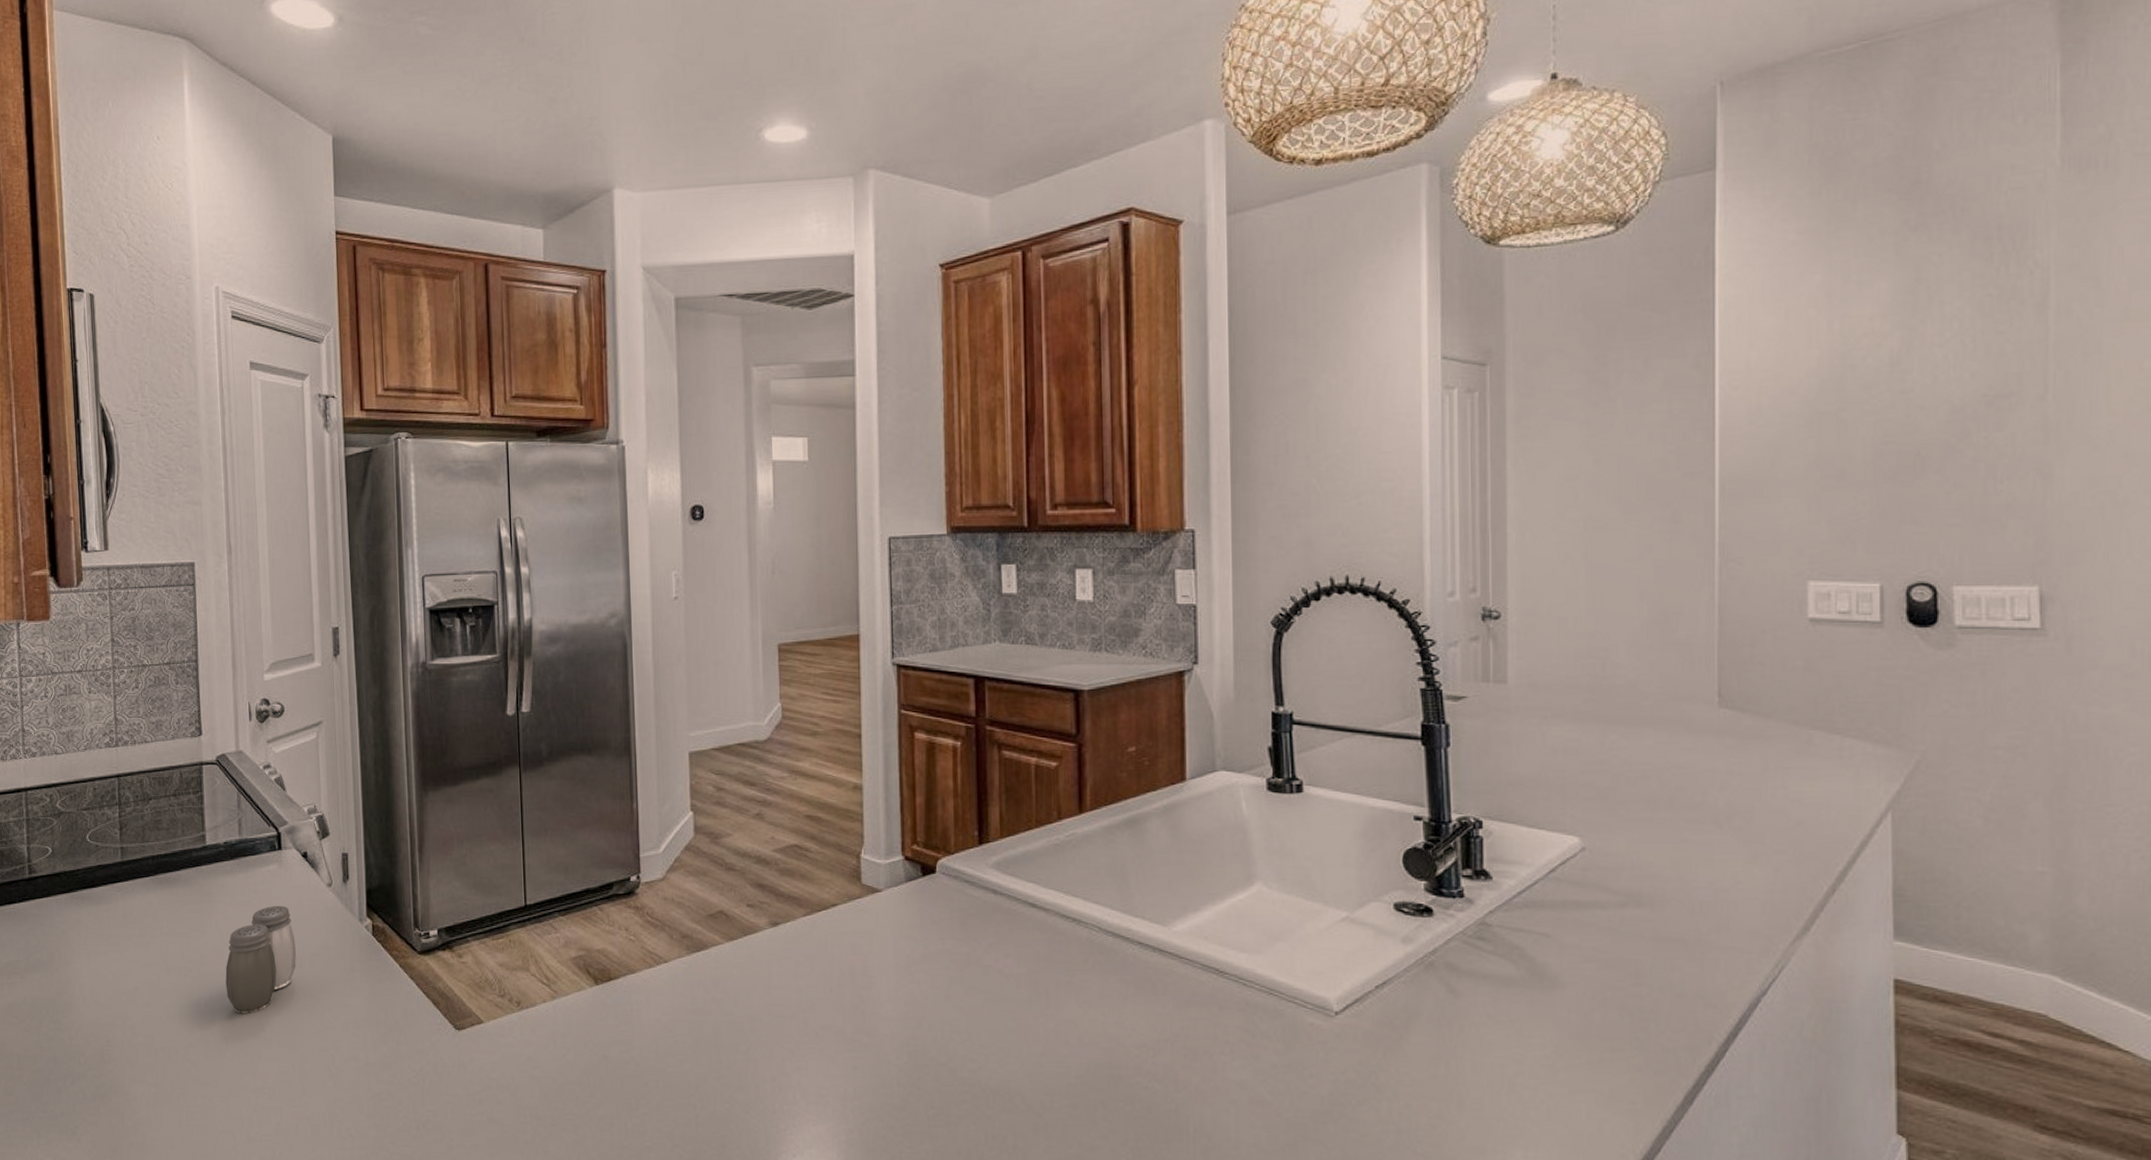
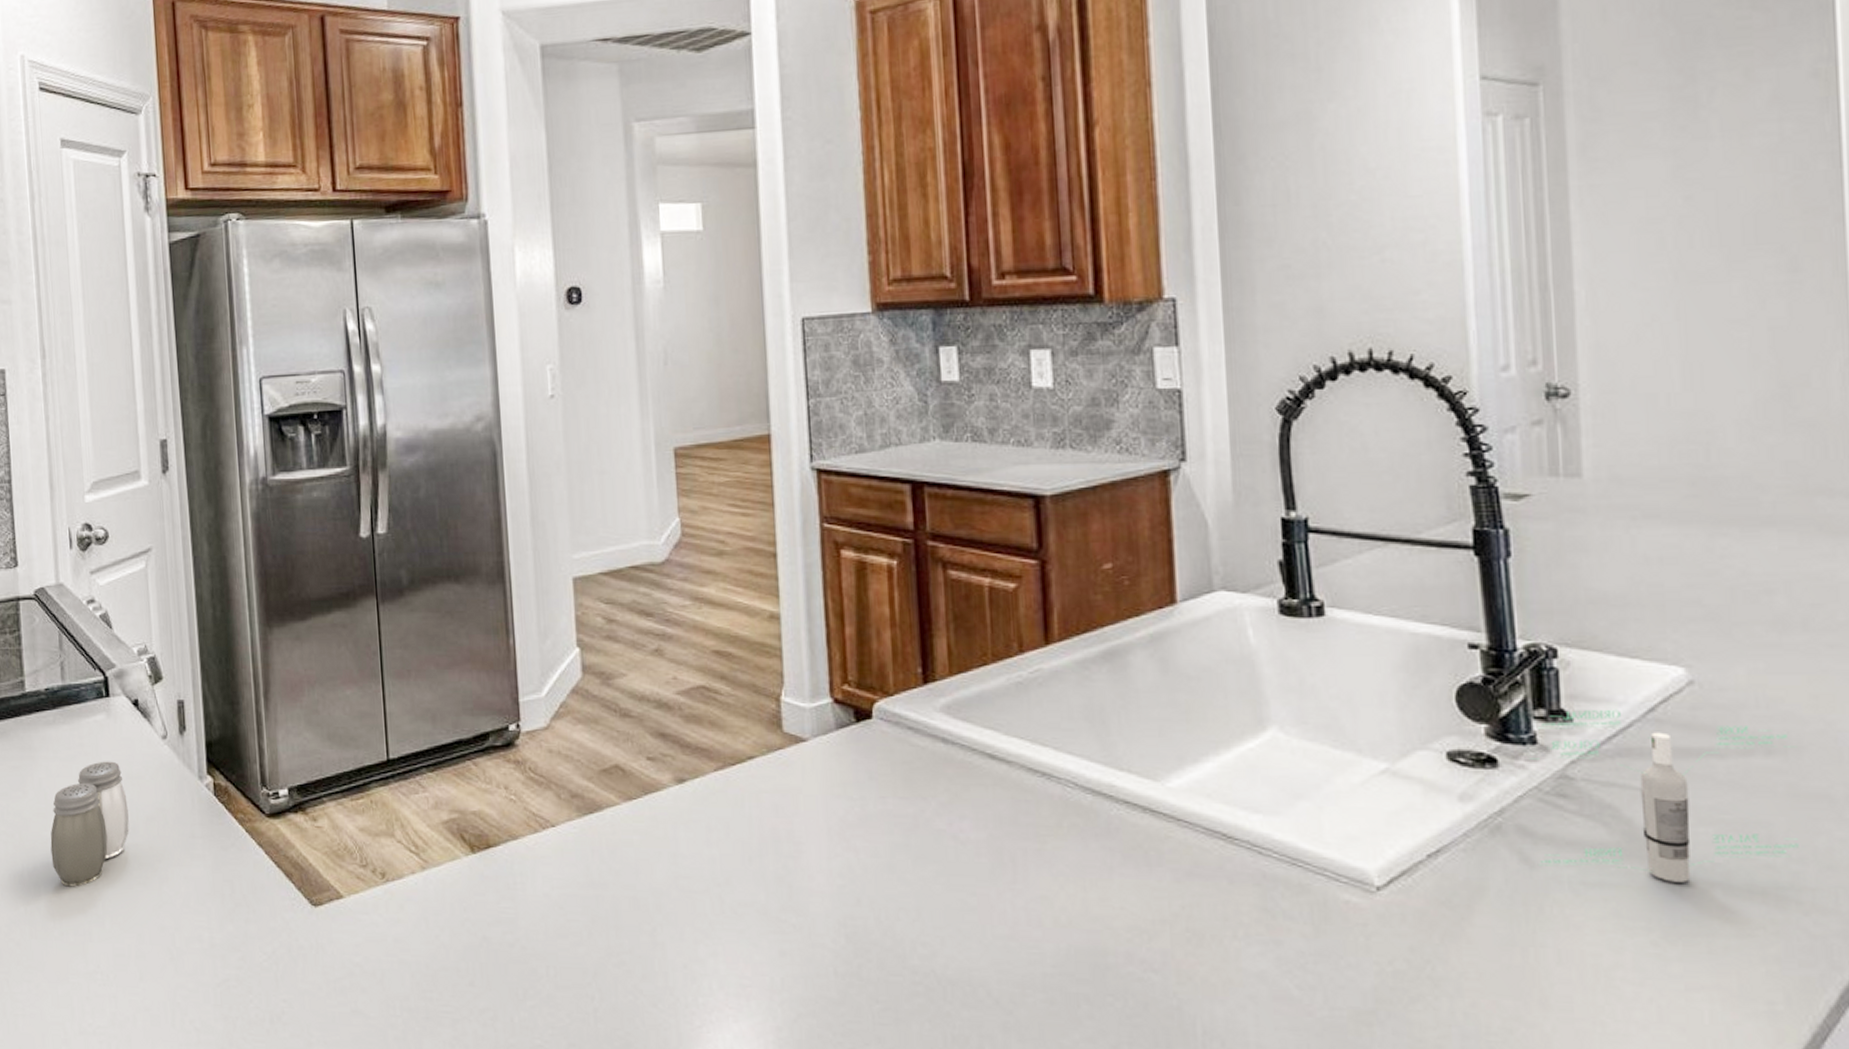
bottle: none [1458,870,1660,1008] -> present [1530,709,1799,883]

